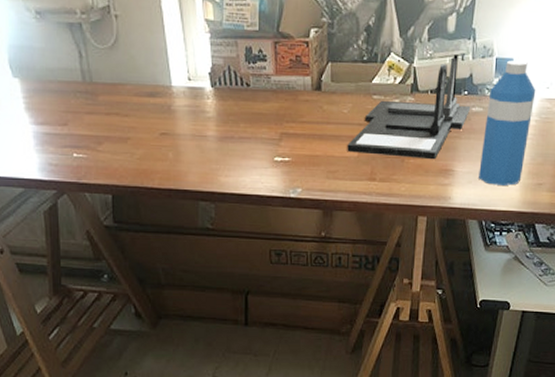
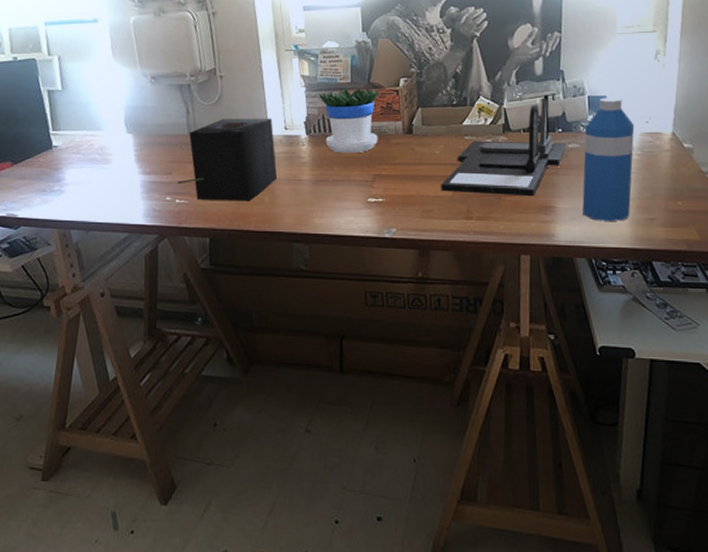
speaker: none [62,65,180,158] -> present [165,118,277,202]
flowerpot: none [225,37,289,110] -> present [319,88,380,154]

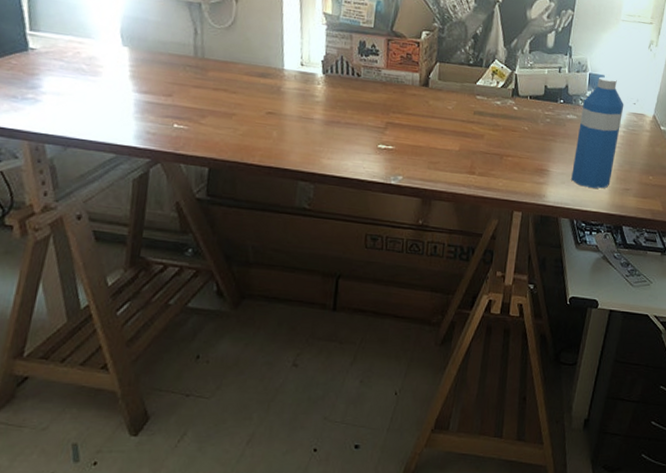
speaker: present [165,118,277,202] -> none [162,45,289,135]
flowerpot: present [319,88,380,154] -> none [340,33,401,99]
desk organizer: present [441,95,567,197] -> none [449,67,566,159]

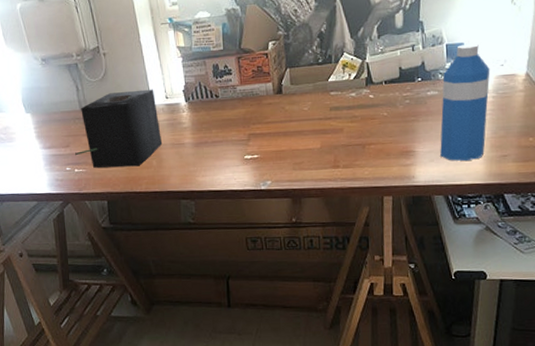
speaker: none [162,45,289,135] -> present [66,89,162,170]

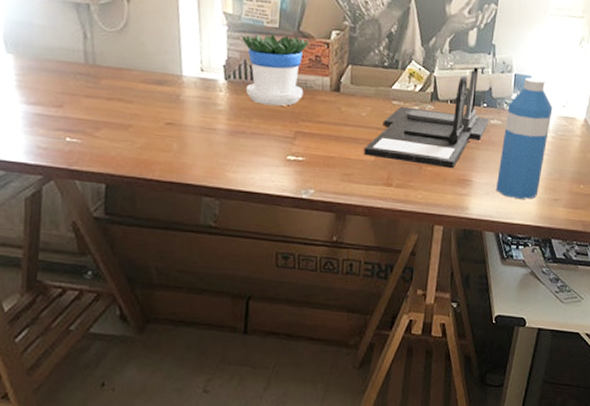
speaker: present [66,89,162,170] -> none [53,50,189,148]
flowerpot: none [195,53,251,117] -> present [242,34,309,107]
desk organizer: none [310,47,426,145] -> present [364,67,490,169]

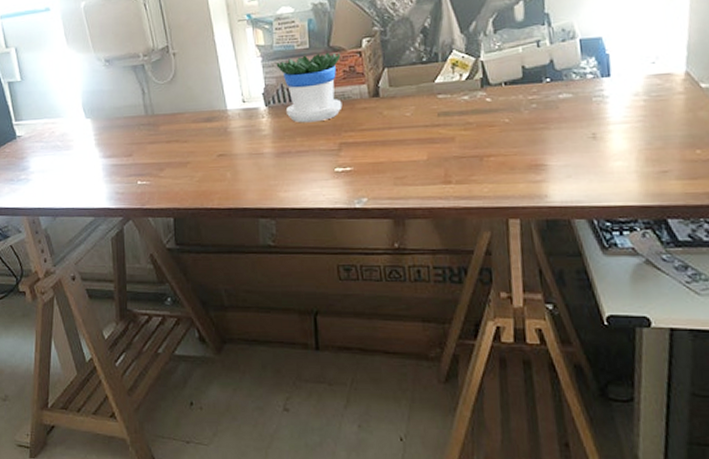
desk organizer: present [364,67,490,169] -> none [414,42,557,156]
water bottle: present [496,77,553,199] -> none [577,38,639,177]

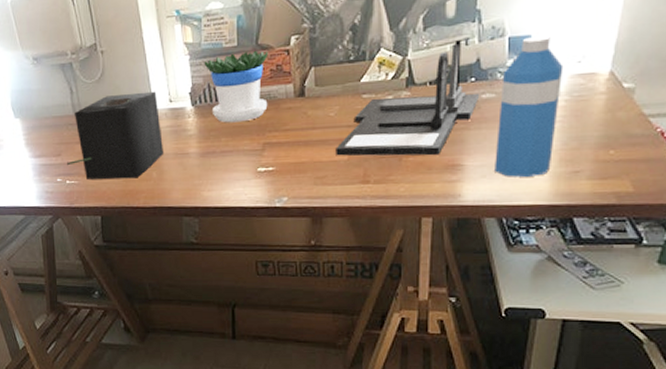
speaker: none [127,92,237,181] -> present [56,91,163,181]
desk organizer: none [414,42,557,156] -> present [336,40,480,156]
water bottle: none [577,38,639,177] -> present [495,36,564,177]

